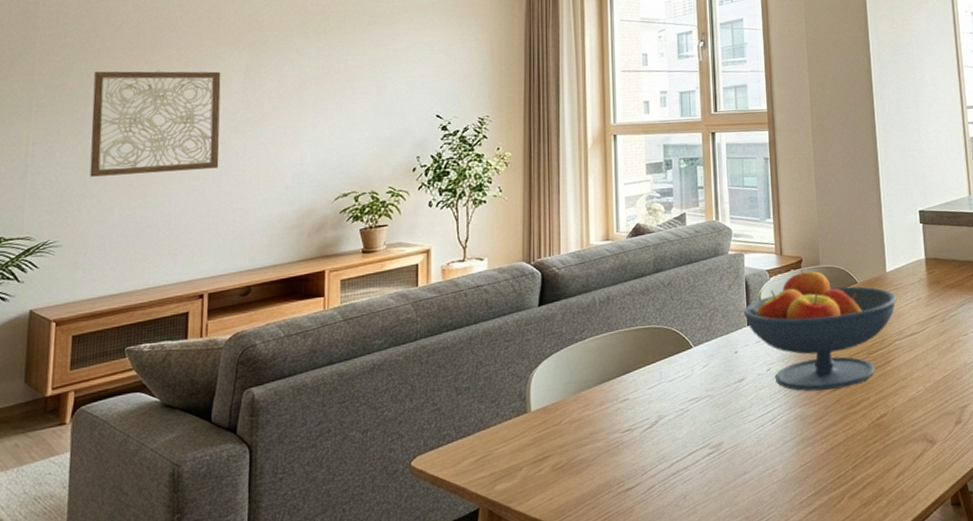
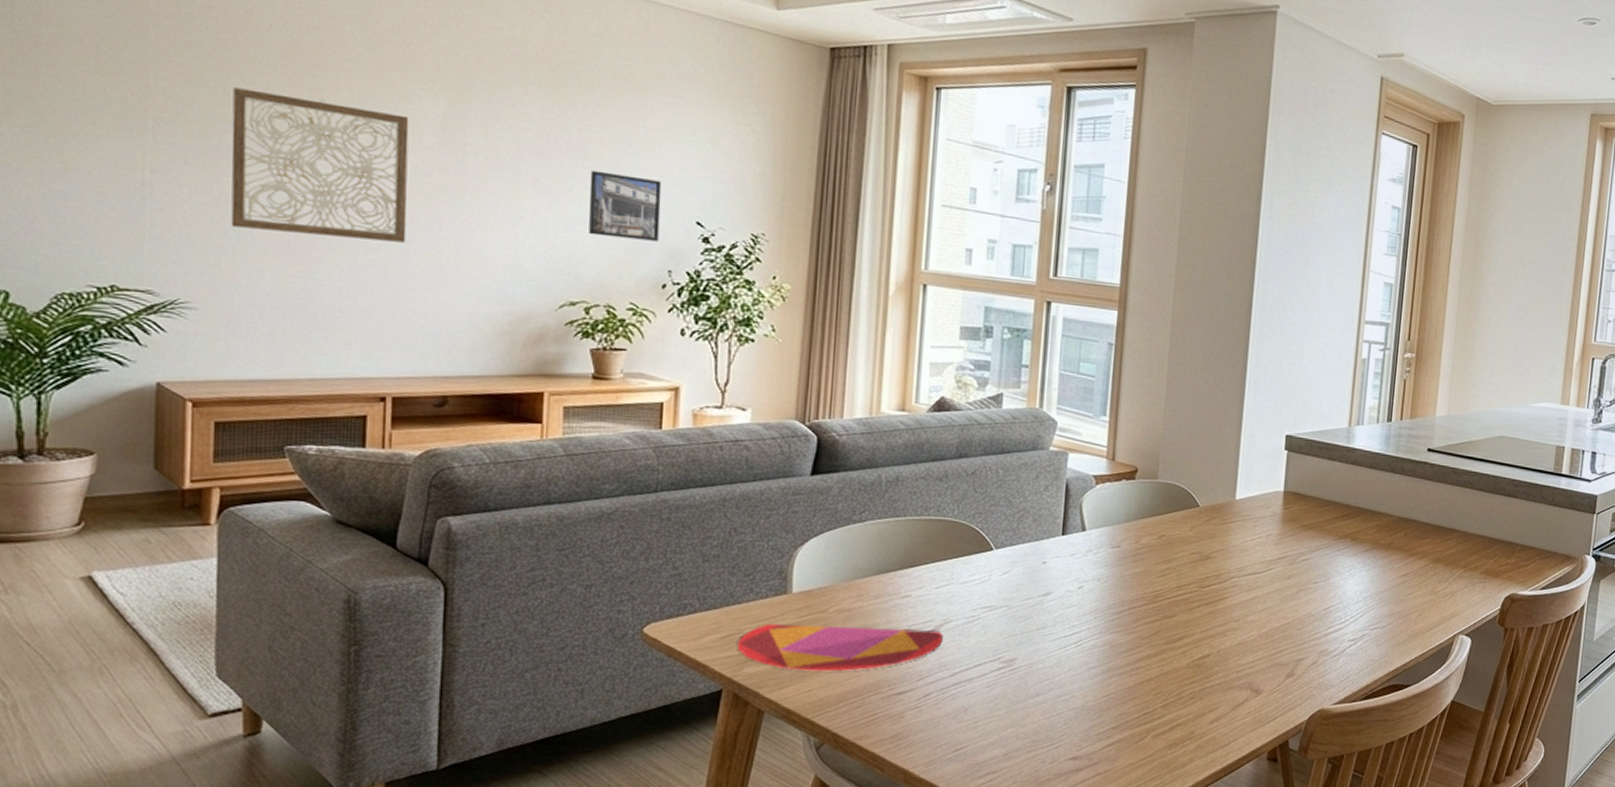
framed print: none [355,88,409,139] -> present [589,170,662,242]
plate: none [488,427,659,482] -> present [736,623,943,672]
fruit bowl: present [743,269,897,392] -> none [1058,480,1244,620]

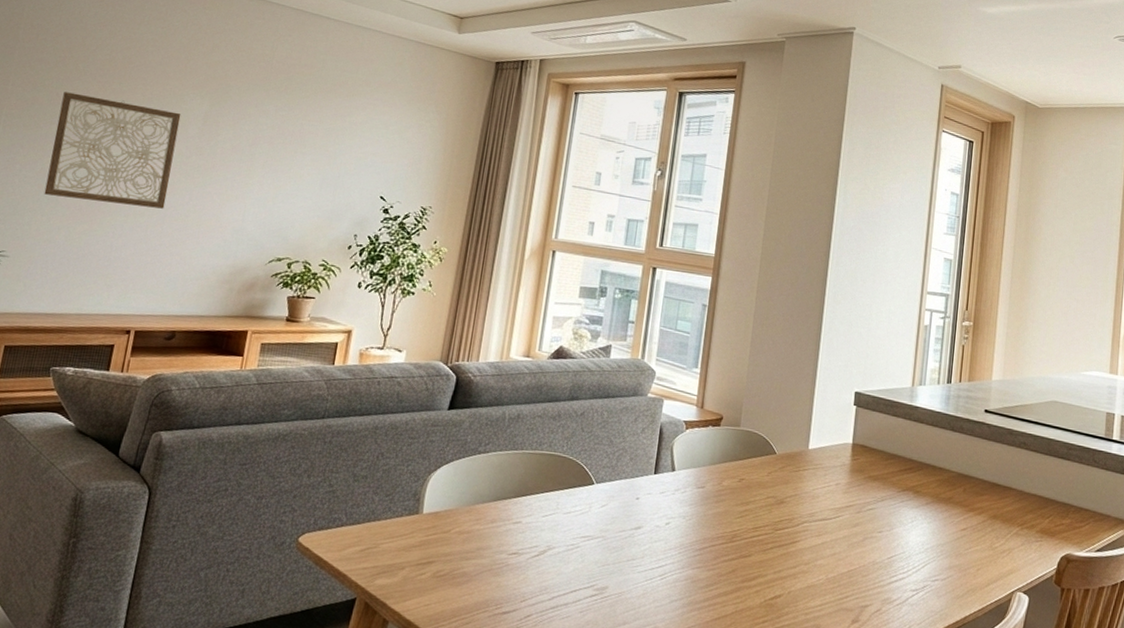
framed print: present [589,170,662,242] -> none [298,155,358,211]
plate: present [736,623,943,672] -> none [372,539,546,589]

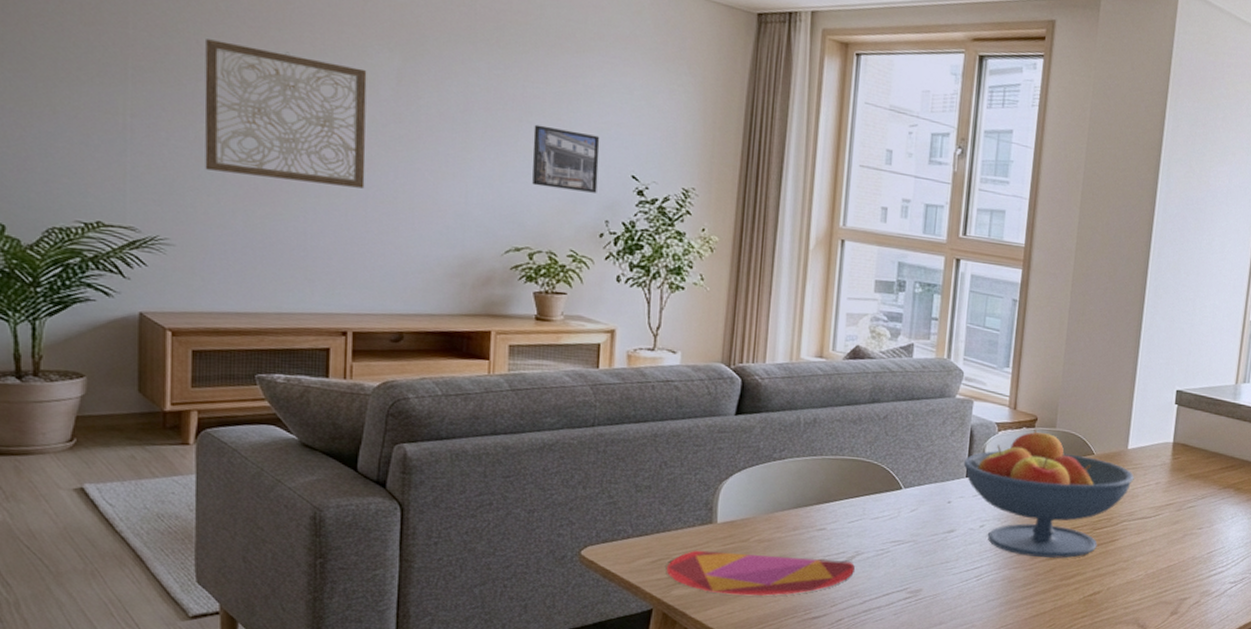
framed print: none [298,155,358,211] -> present [532,124,600,193]
plate: none [372,539,546,589] -> present [666,550,855,596]
fruit bowl: none [652,427,815,559] -> present [963,428,1135,558]

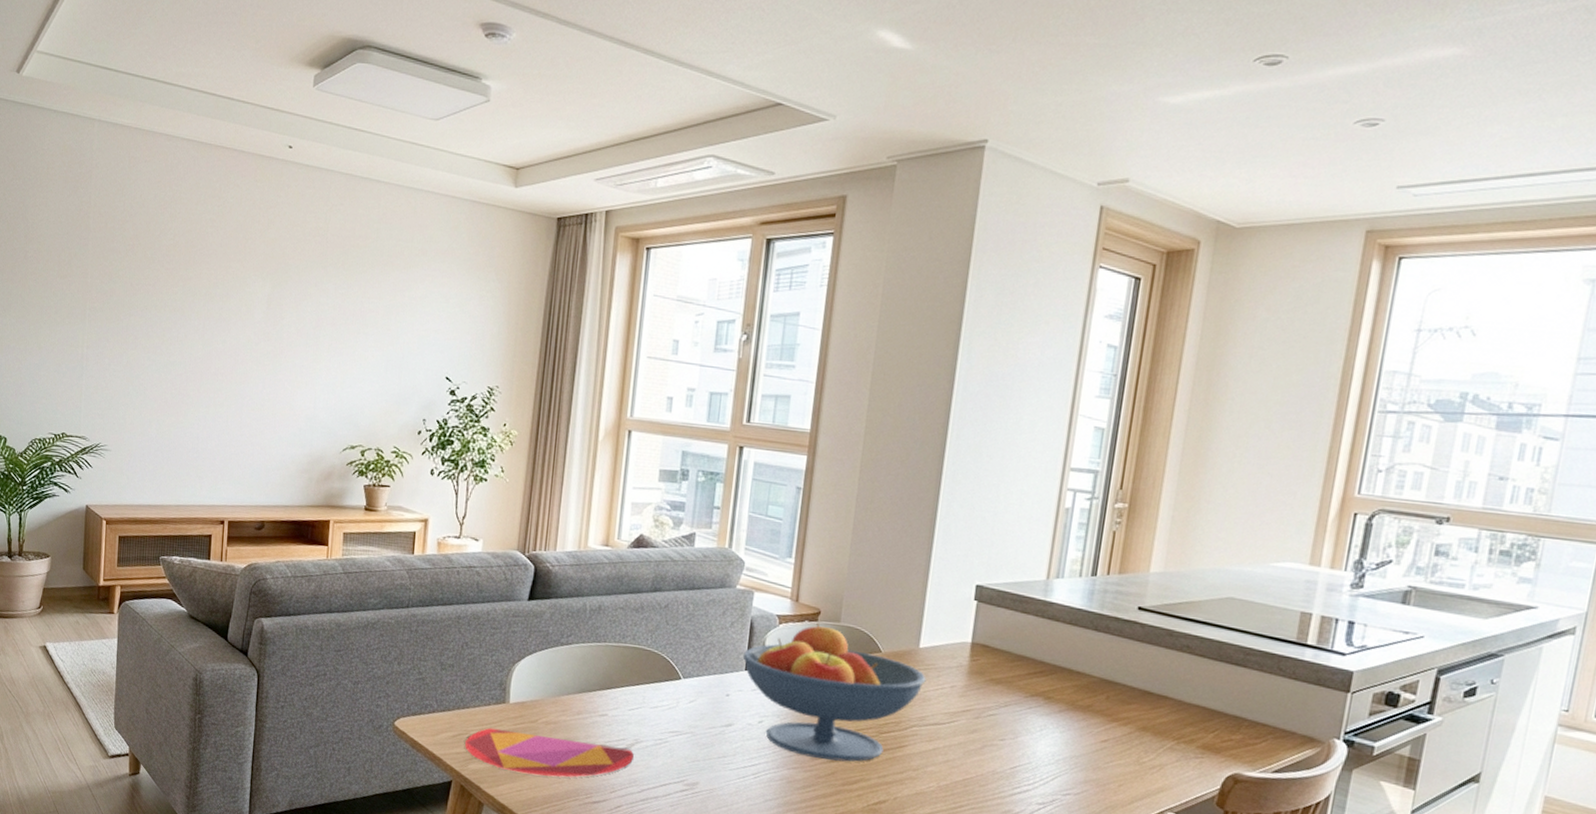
wall art: present [204,39,367,189] -> none [132,281,246,399]
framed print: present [532,124,600,193] -> none [366,335,421,394]

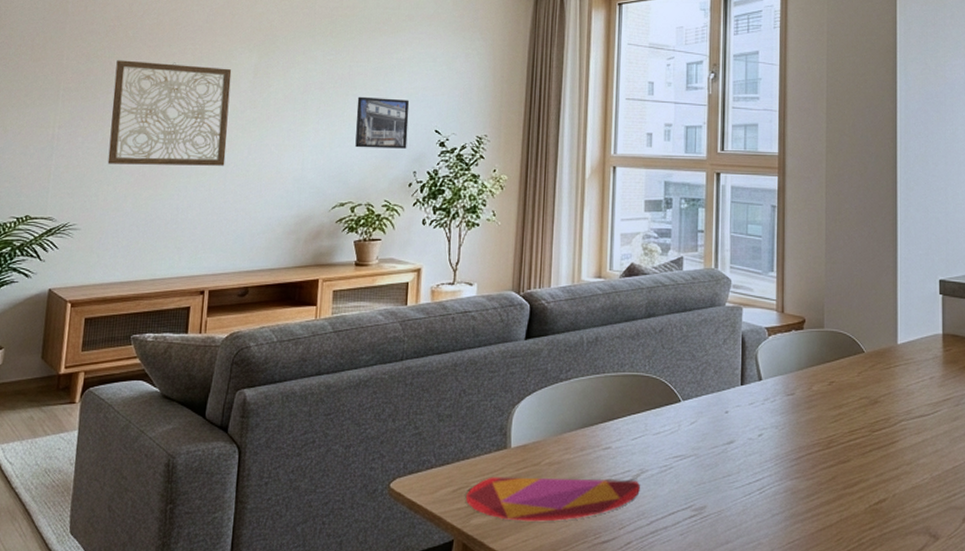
wall art: none [132,281,246,399] -> present [107,60,232,166]
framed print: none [366,335,421,394] -> present [355,96,410,149]
fruit bowl: present [742,622,927,762] -> none [737,330,908,465]

